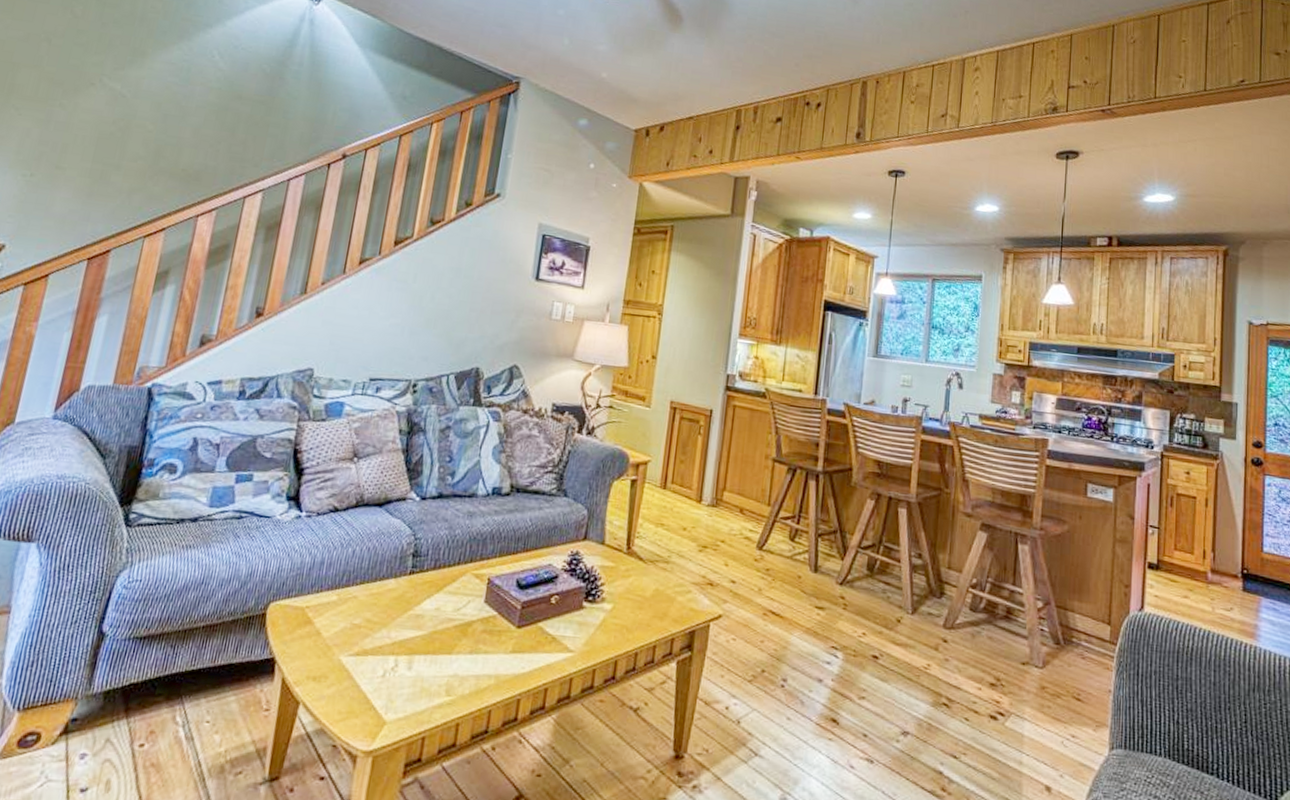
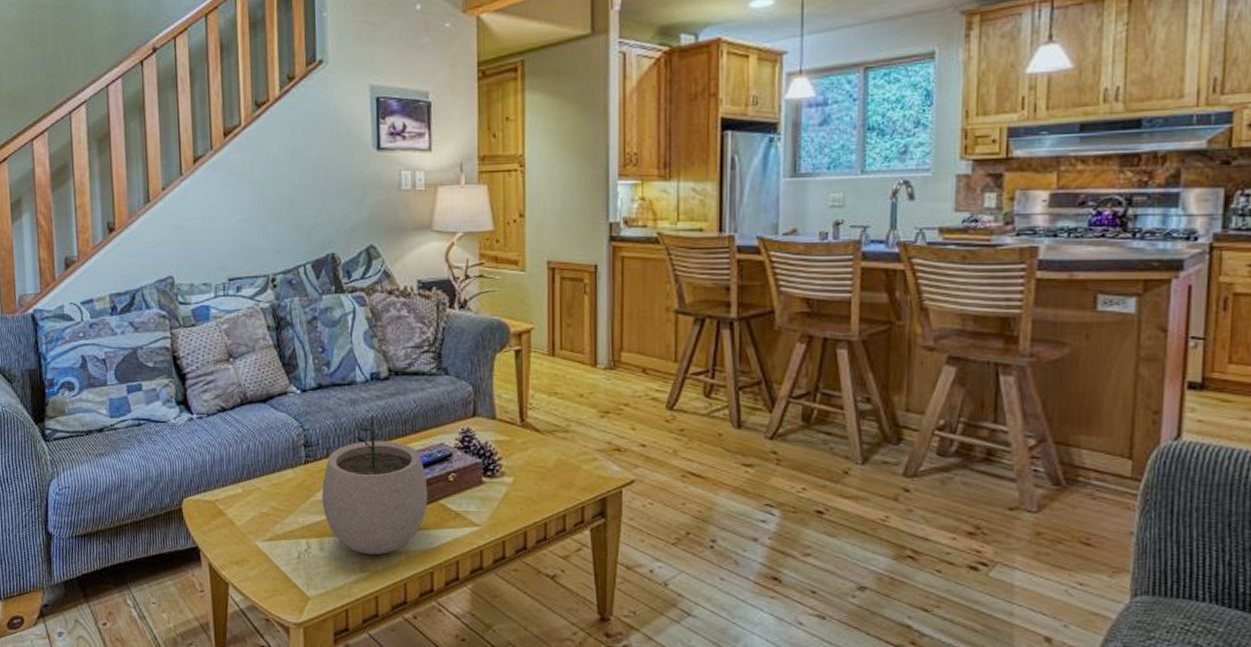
plant pot: none [419,530,530,678] -> present [322,415,428,555]

